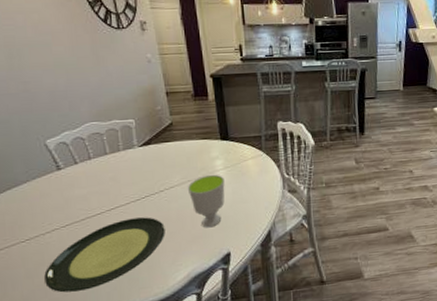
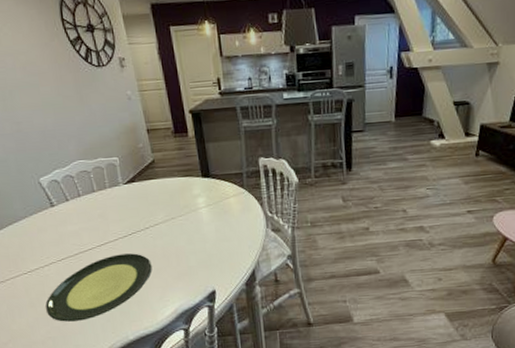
cup: present [187,174,225,228] -> none [171,212,208,266]

